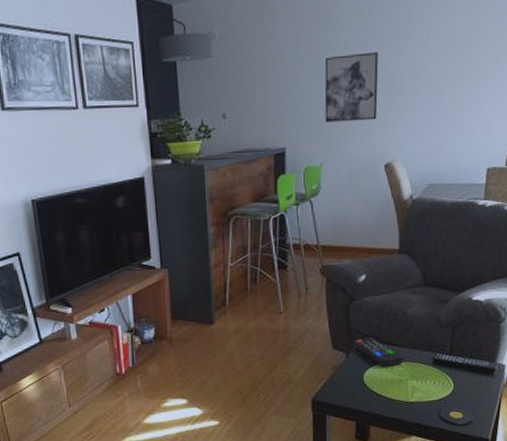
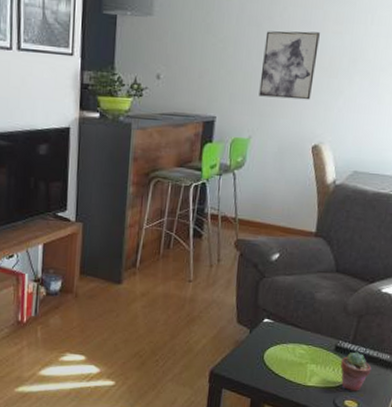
remote control: present [353,338,403,367] -> none [258,317,306,348]
potted succulent: none [441,362,472,402] -> present [340,352,372,391]

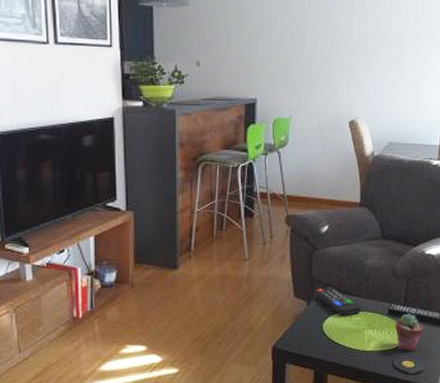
remote control: none [258,317,306,348] -> present [314,287,361,316]
wall art: present [259,31,320,100] -> none [295,15,346,79]

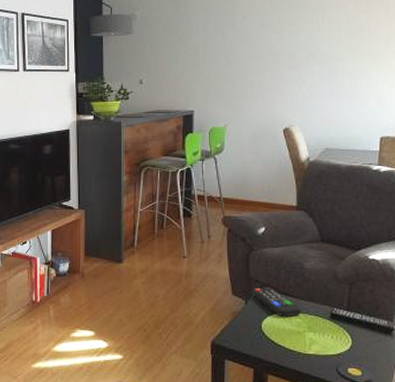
potted succulent: present [395,313,424,352] -> none [339,318,371,359]

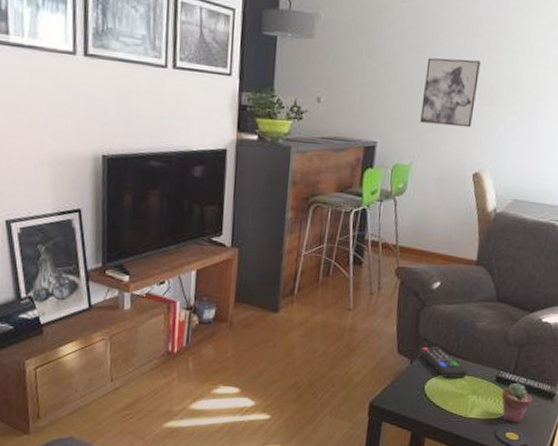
wall art: none [229,33,278,91] -> present [420,57,480,128]
potted succulent: none [339,318,371,359] -> present [502,382,533,423]

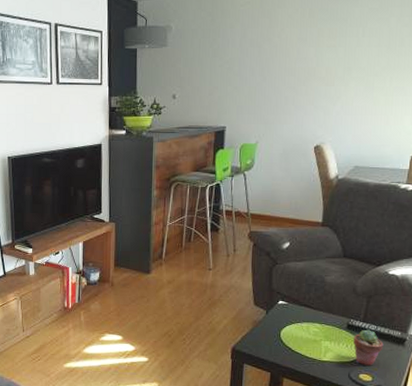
remote control: present [419,346,467,379] -> none [273,299,319,327]
wall art: present [420,57,480,128] -> none [263,48,315,107]

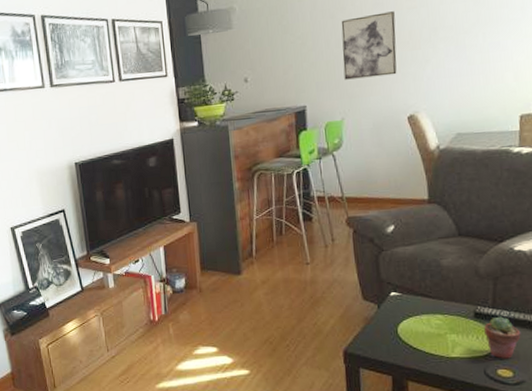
wall art: none [263,48,315,107] -> present [341,11,397,80]

